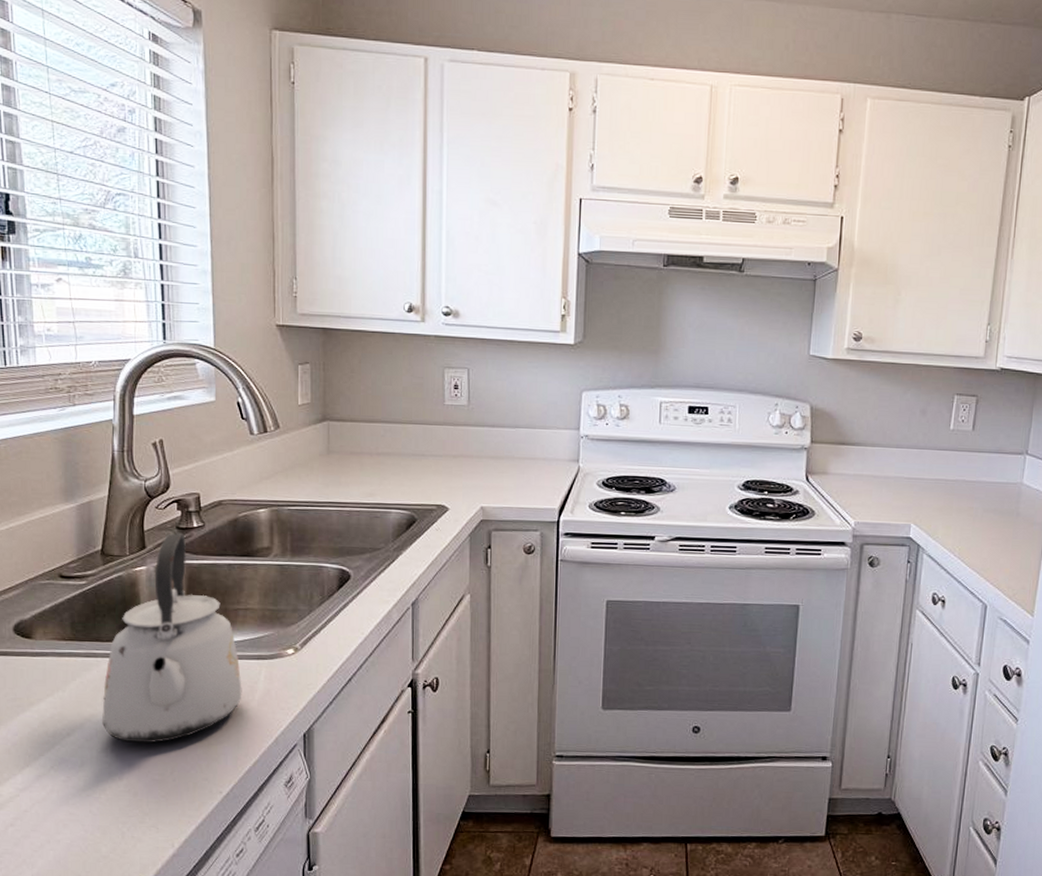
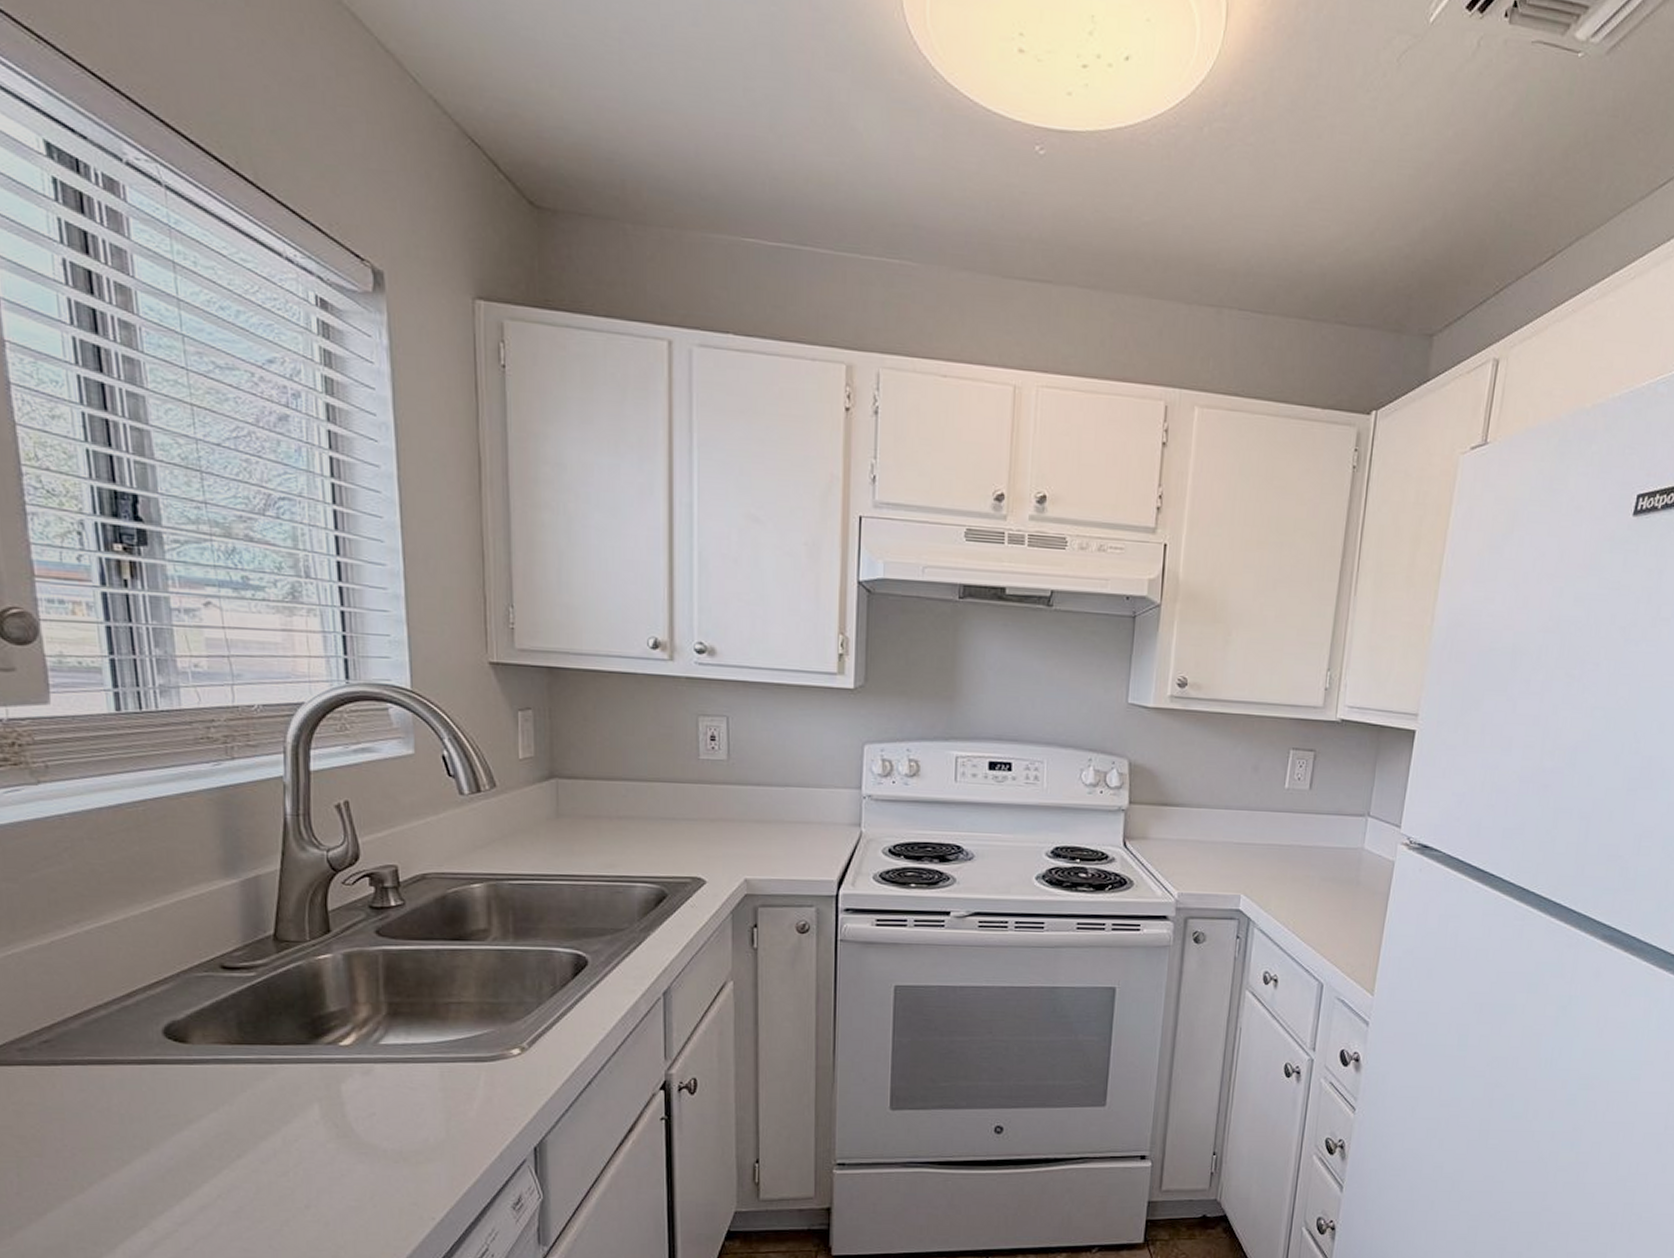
kettle: present [102,533,242,743] -> none [281,913,457,1164]

